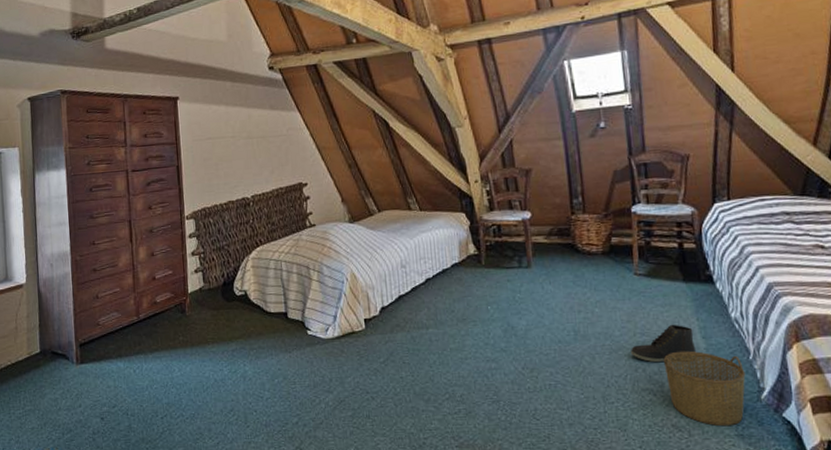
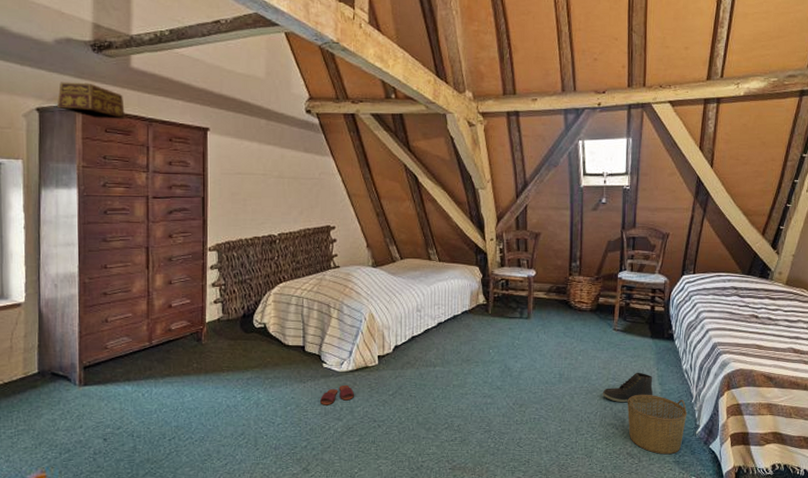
decorative box: none [45,68,103,101] -> present [57,82,125,119]
slippers: none [308,352,343,377] -> present [320,384,354,405]

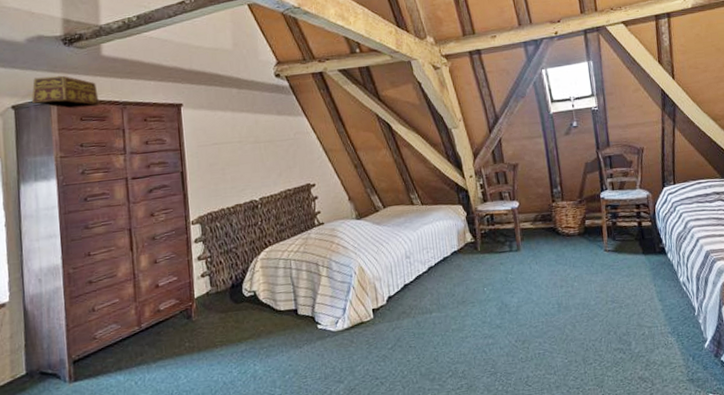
slippers: present [320,384,354,405] -> none [318,343,353,369]
sneaker: present [603,372,653,403] -> none [604,290,655,326]
basket: present [627,394,687,455] -> none [630,312,693,374]

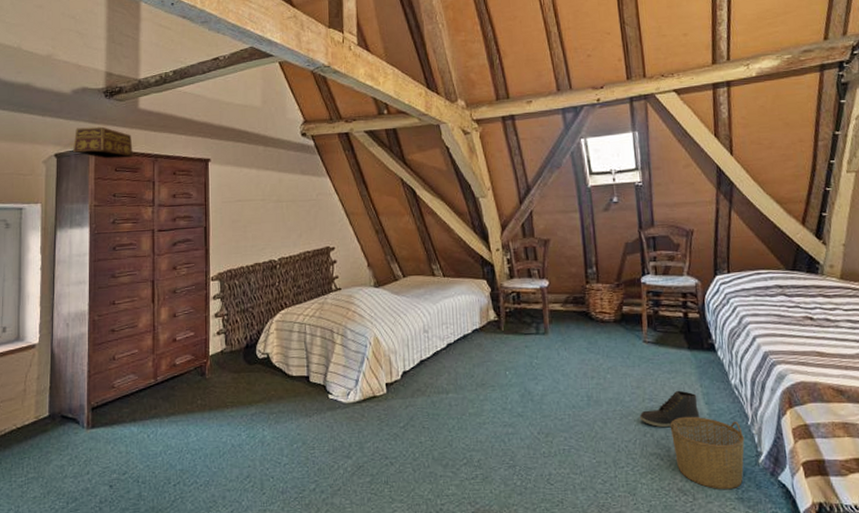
sneaker: none [604,290,655,326] -> present [640,390,700,428]
basket: none [630,312,693,374] -> present [669,416,745,490]

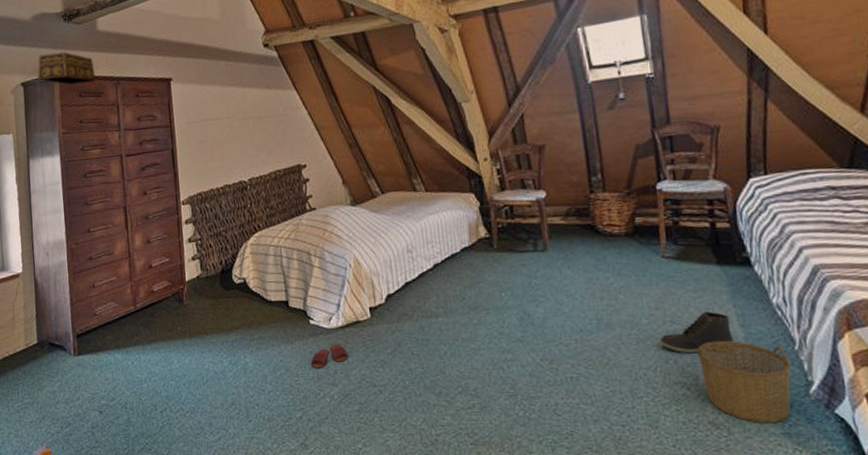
slippers: none [328,417,363,442] -> present [311,343,348,369]

